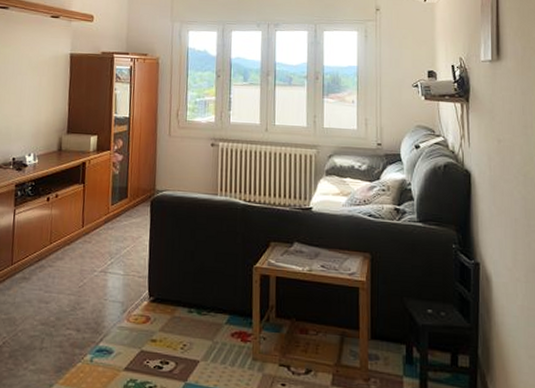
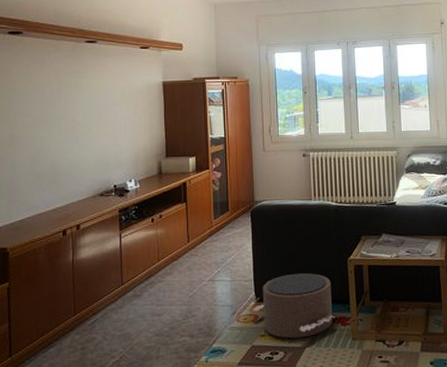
pouf: none [144,275,235,350] -> present [252,273,335,339]

